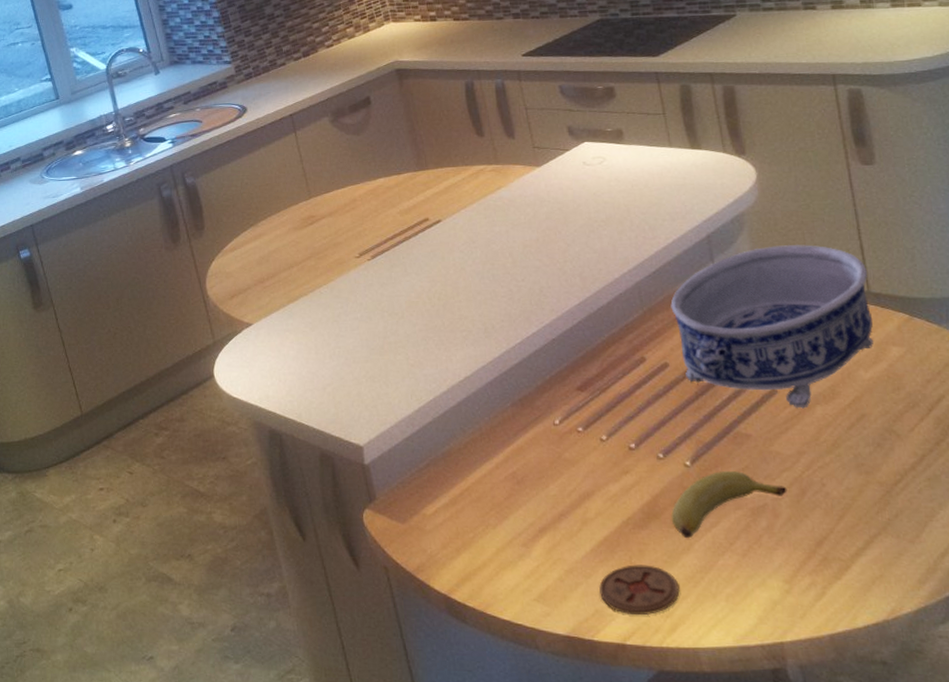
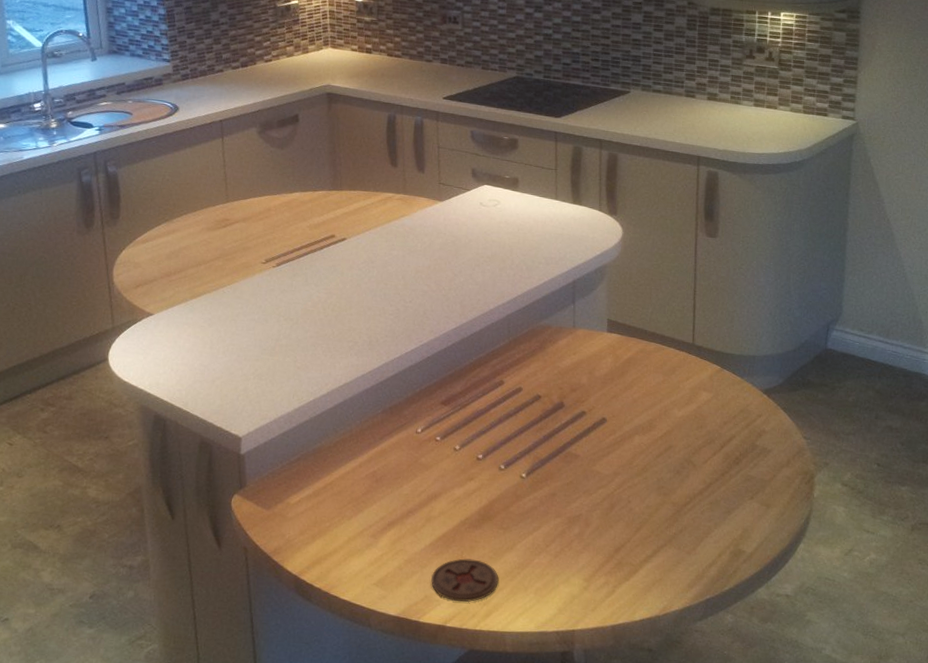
decorative bowl: present [670,244,873,409] -> none [532,296,695,437]
banana: present [671,470,787,539] -> none [501,484,600,540]

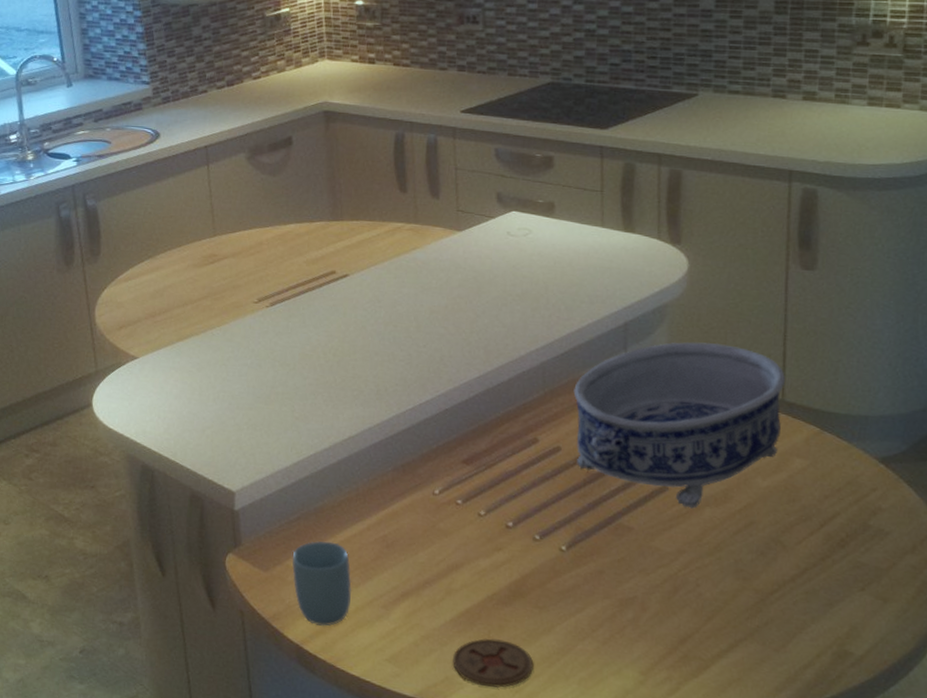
cup: none [292,479,345,557] -> present [292,541,352,626]
decorative bowl: none [532,296,695,437] -> present [573,341,785,509]

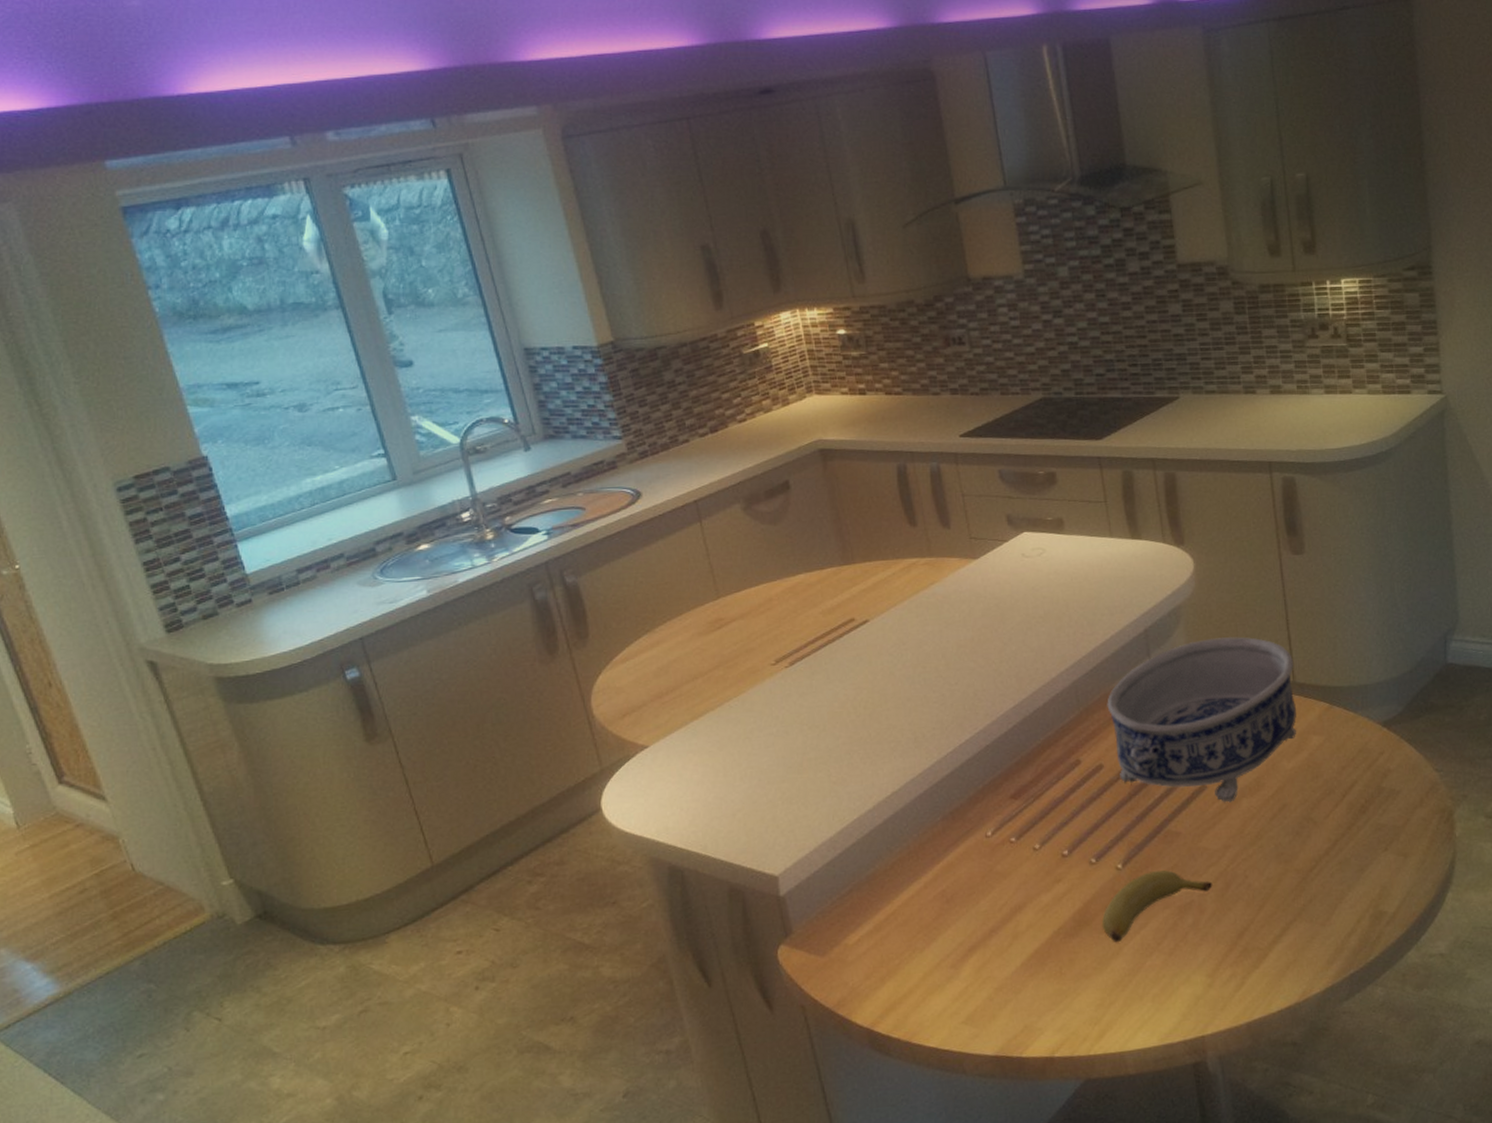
cup: present [292,541,352,626] -> none [849,908,918,1003]
coaster: present [452,638,534,689] -> none [1028,973,1108,1027]
banana: none [536,559,660,621] -> present [1101,870,1213,943]

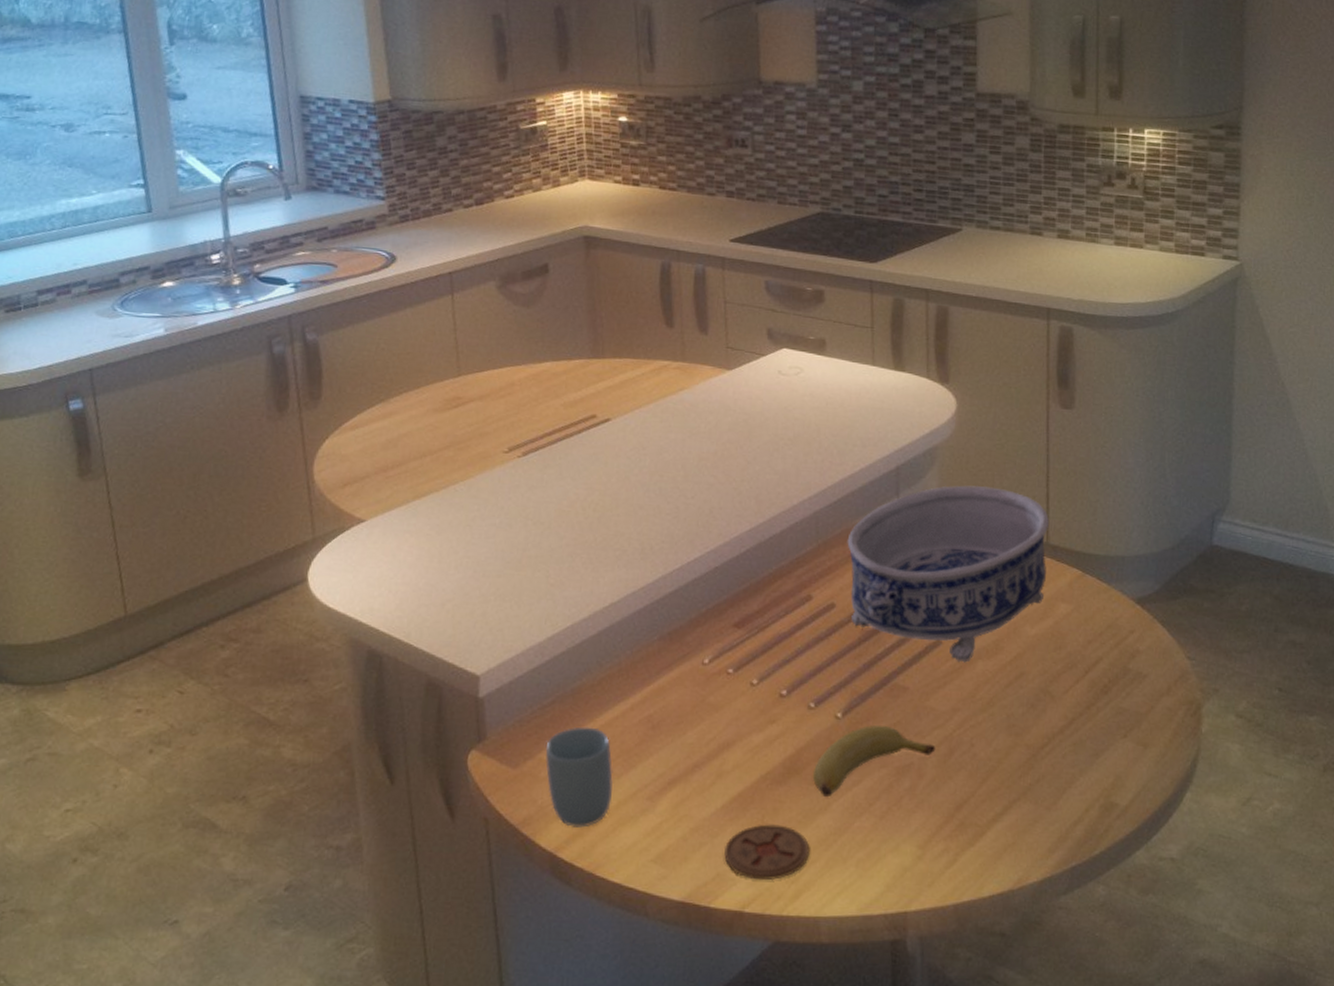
cup: none [849,908,918,1003] -> present [545,726,614,828]
coaster: none [1028,973,1108,1027] -> present [723,824,810,881]

